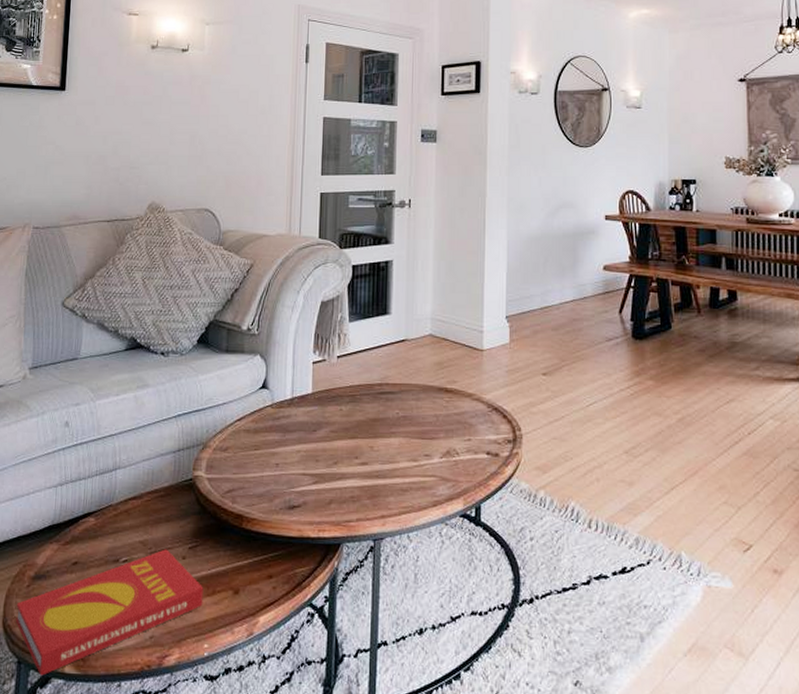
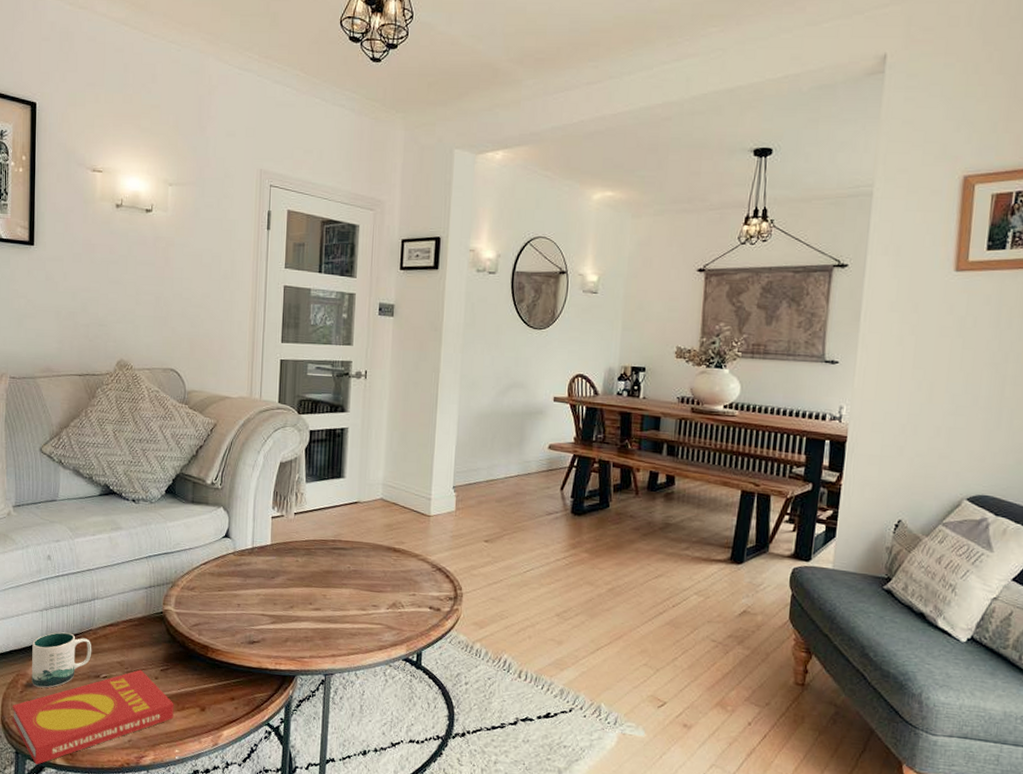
mug: none [40,510,112,580] -> present [32,632,92,688]

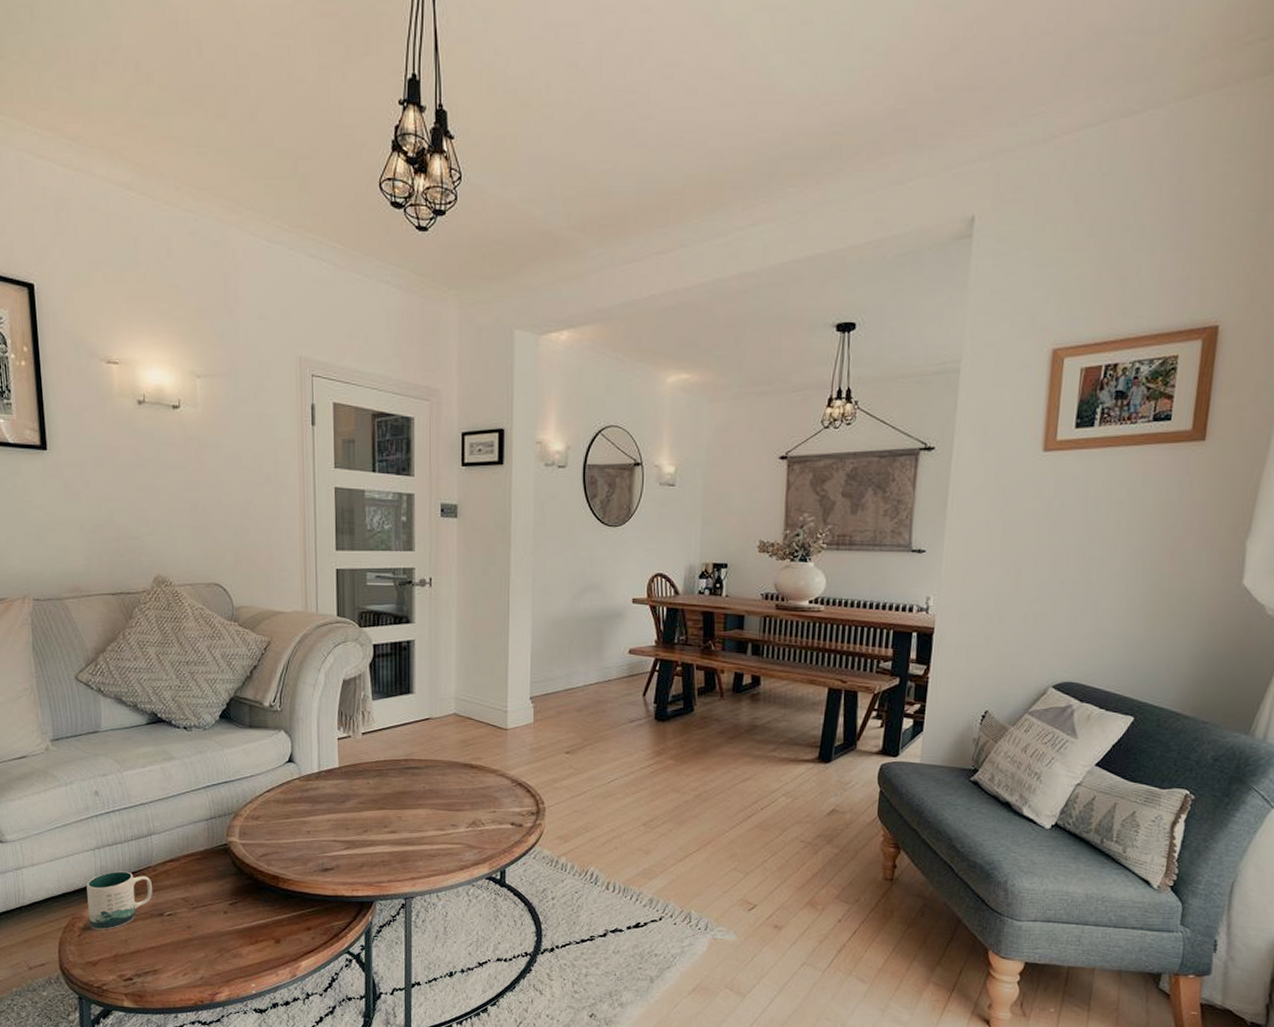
book: present [12,669,174,765] -> none [70,905,247,1009]

